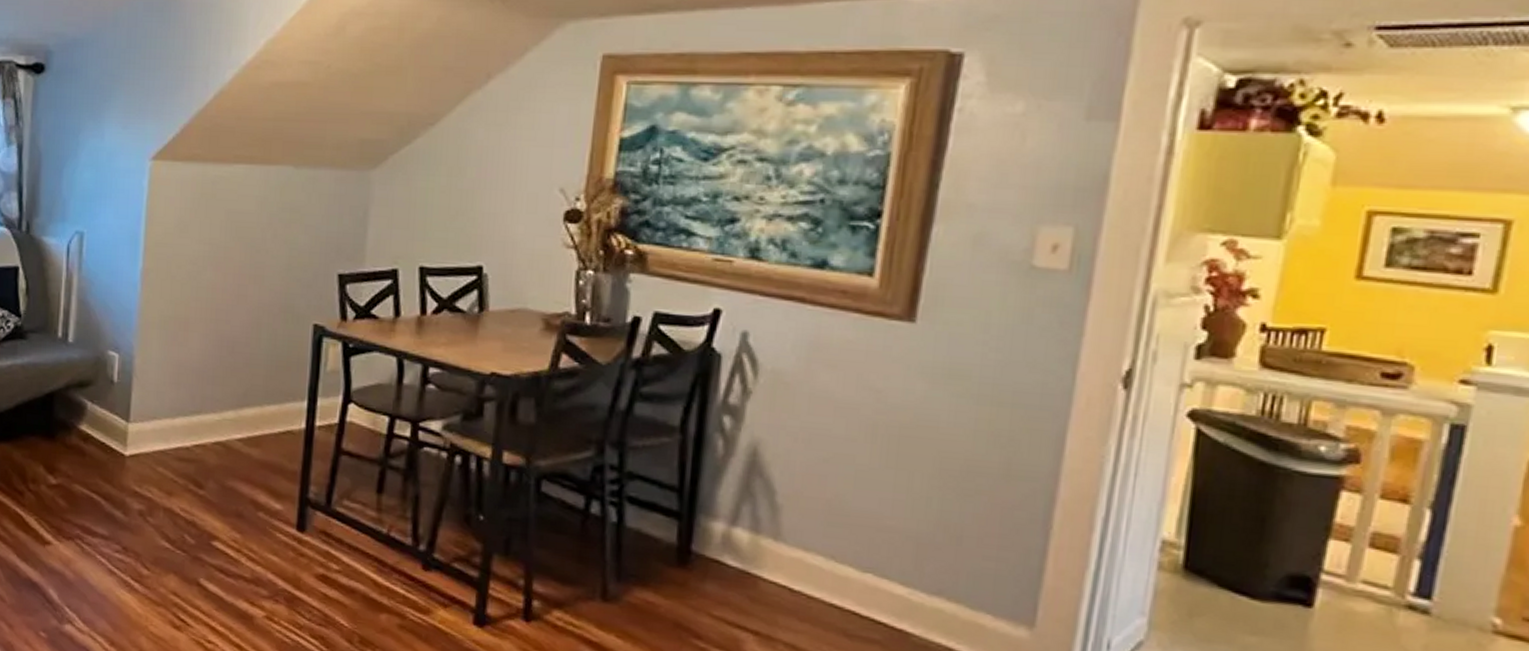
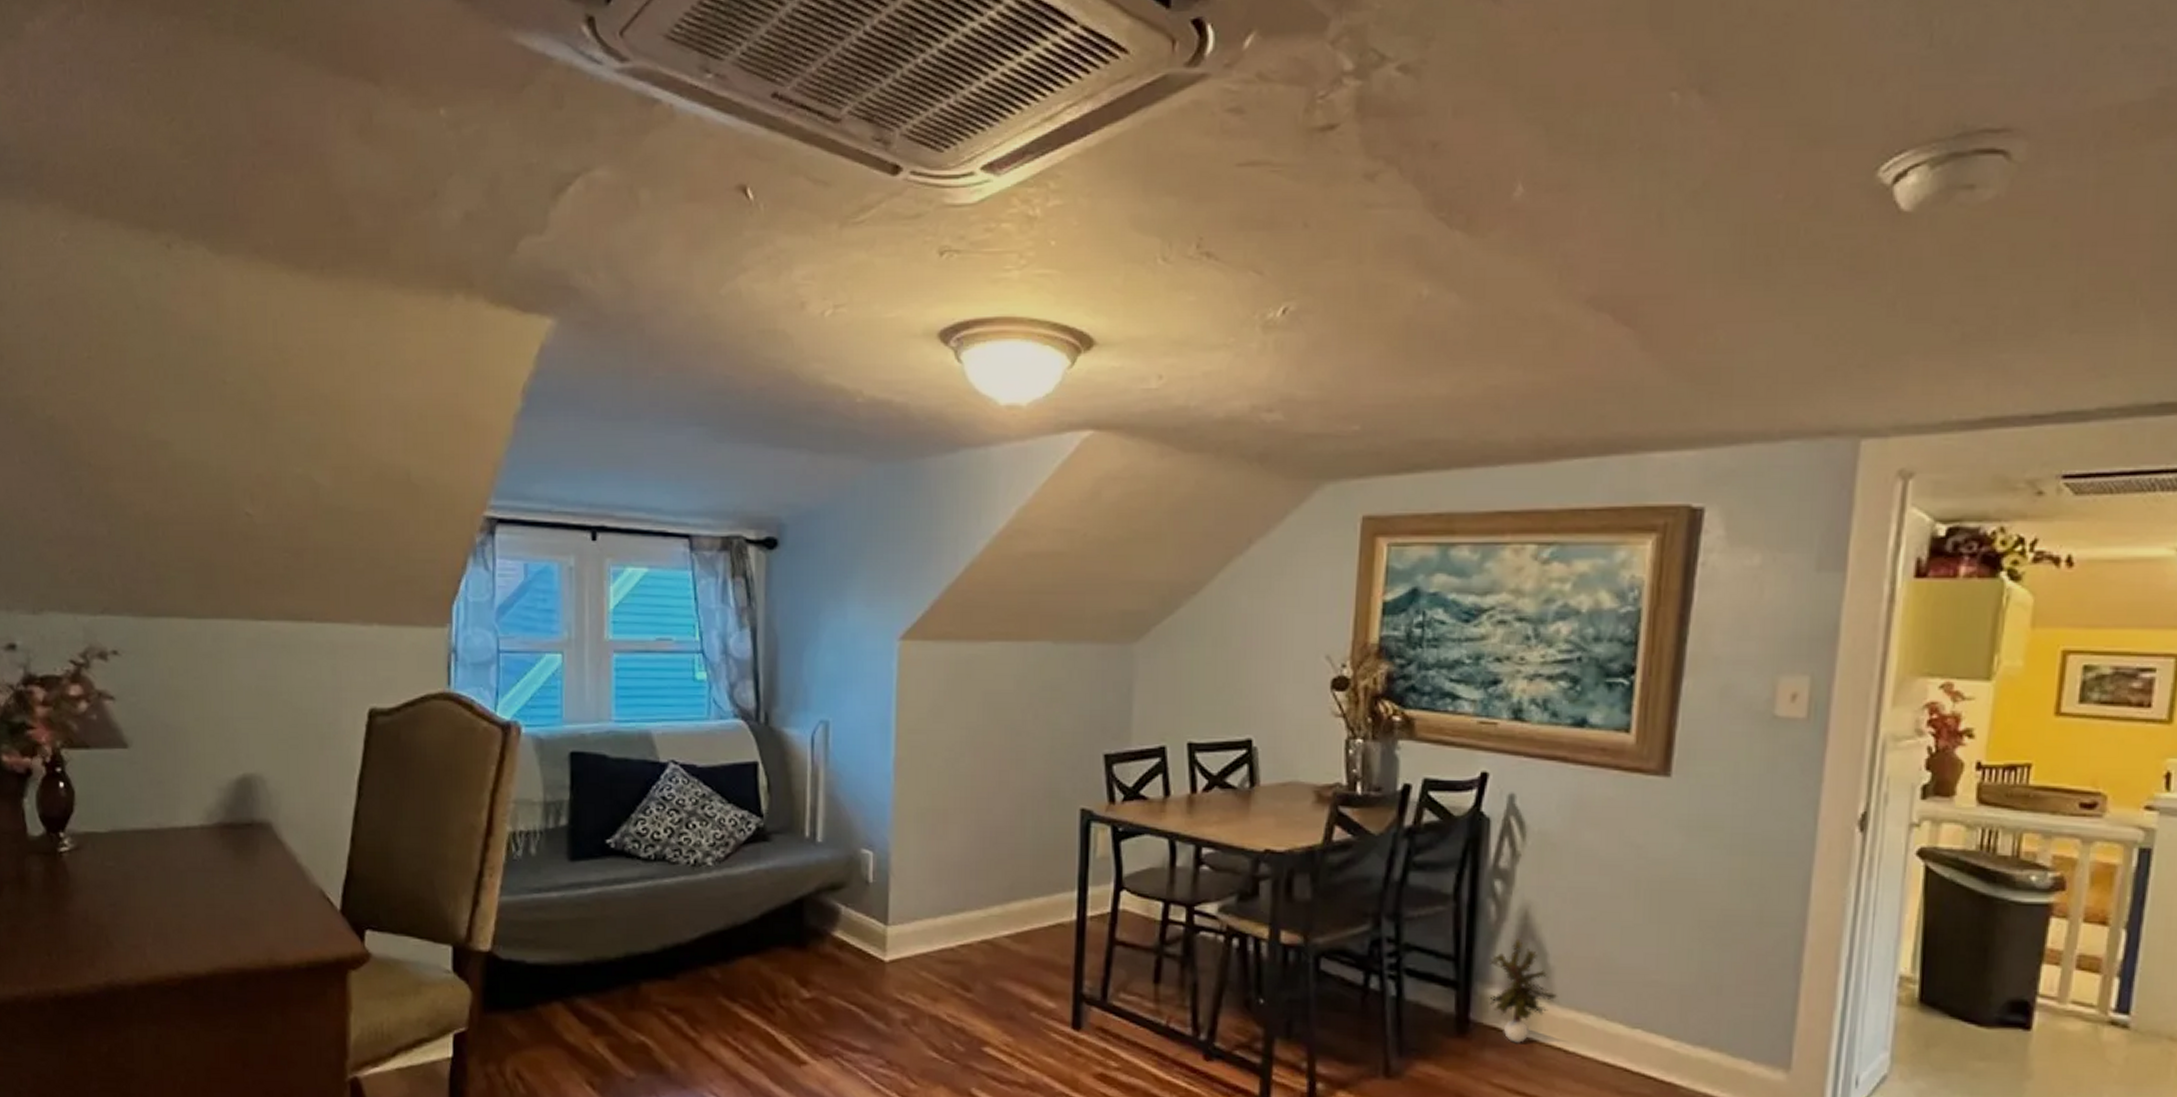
potted plant: none [709,474,785,577] -> present [1486,938,1558,1043]

